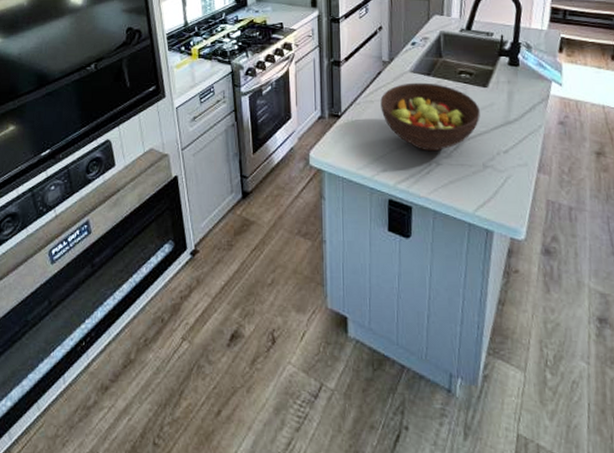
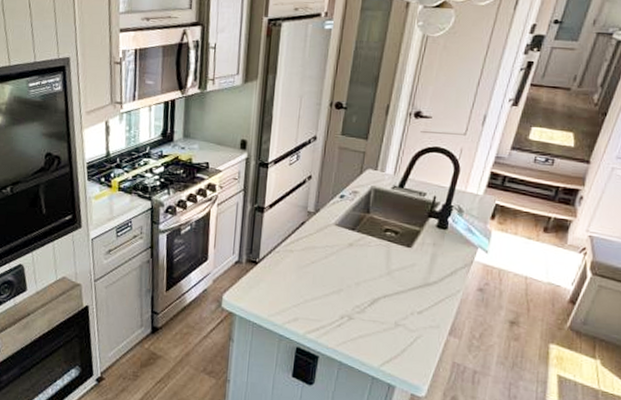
fruit bowl: present [380,82,480,152] -> none [300,236,400,306]

